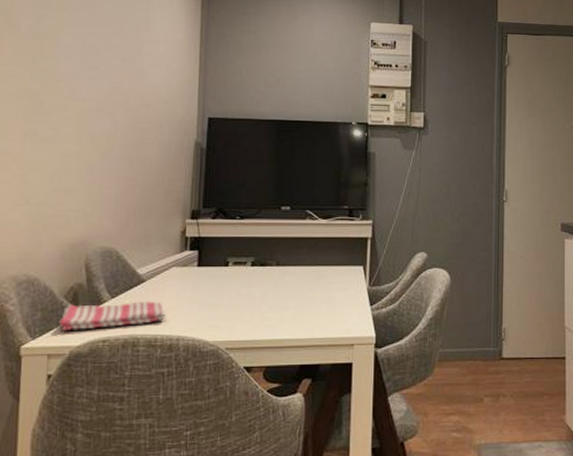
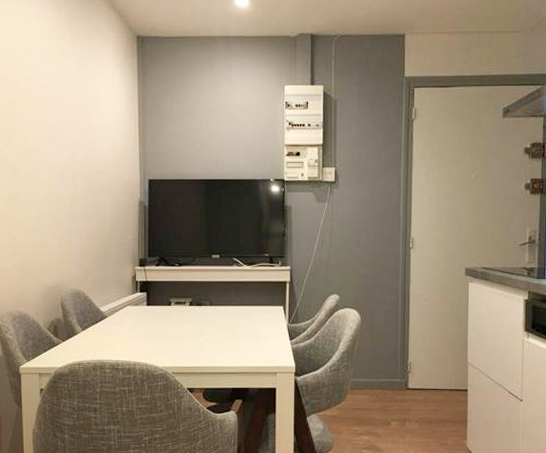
dish towel: present [59,301,166,332] -> none [46,333,124,356]

